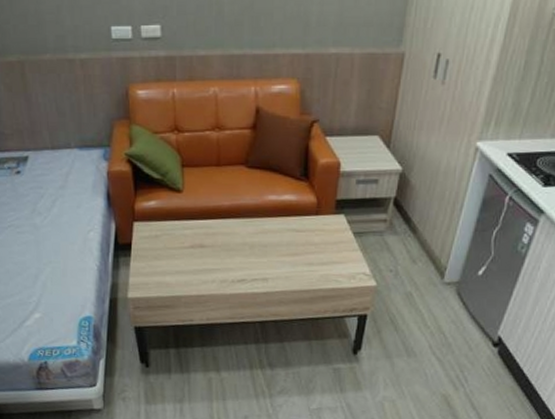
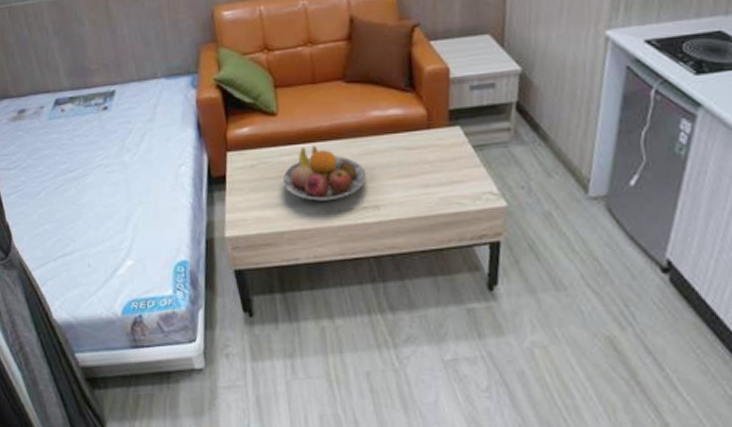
fruit bowl: none [183,222,259,272] -> present [282,146,367,201]

